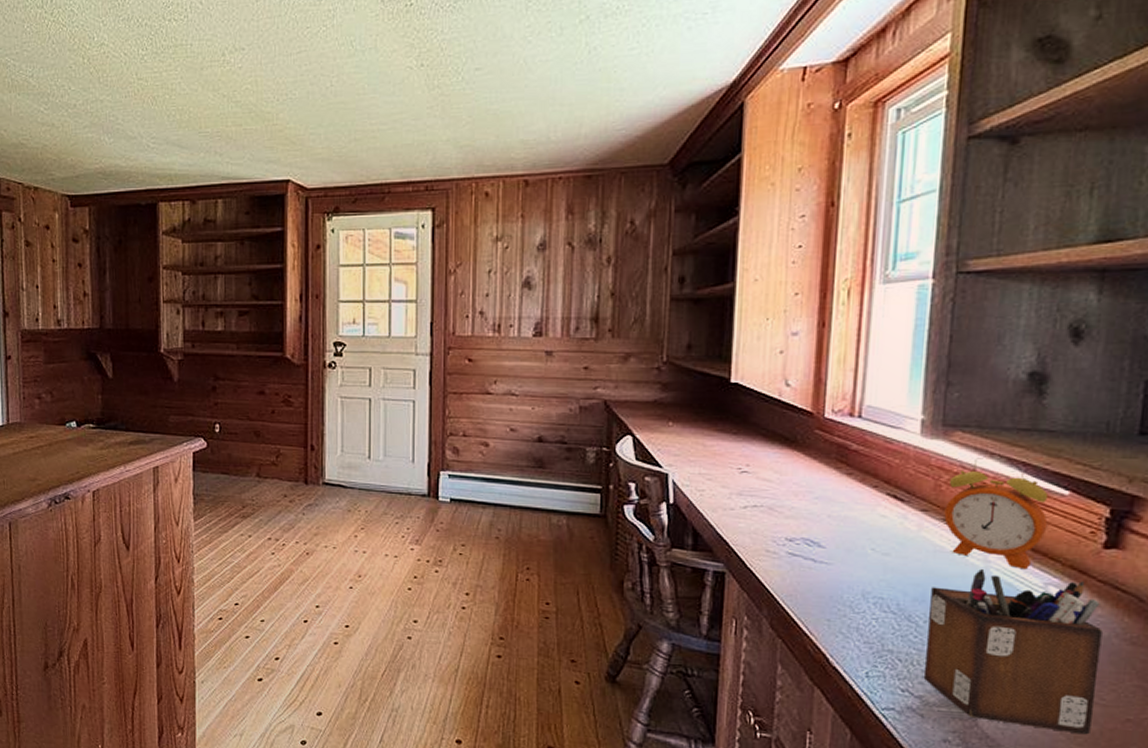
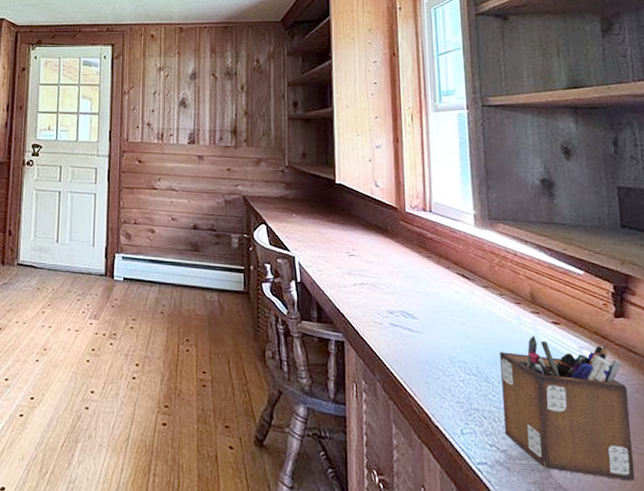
alarm clock: present [944,458,1049,570] -> none [499,244,574,336]

